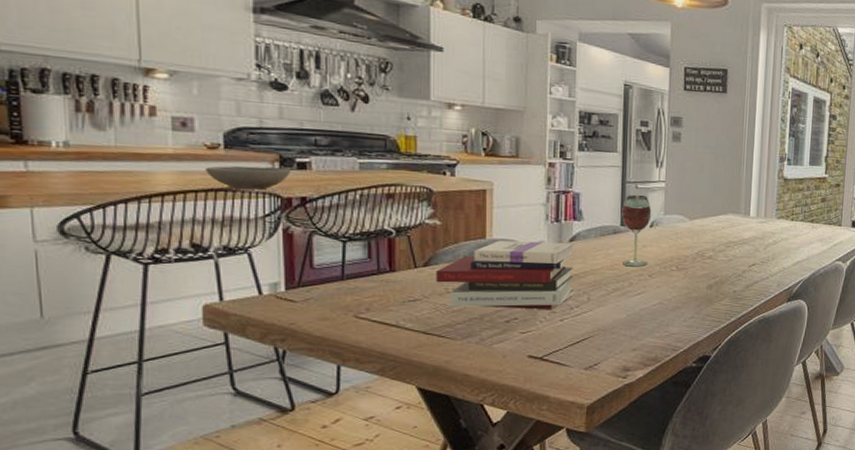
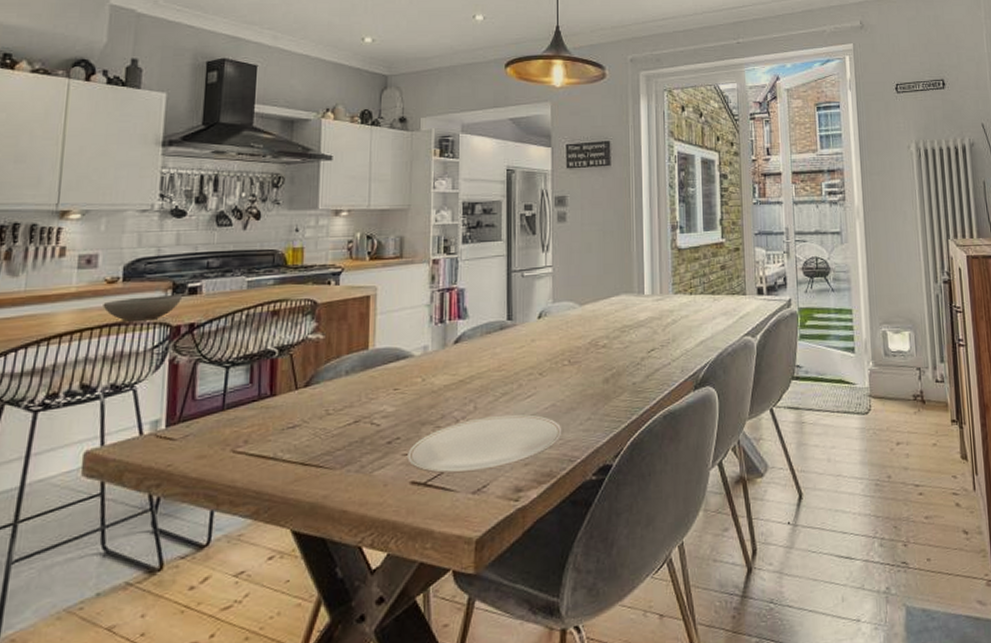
books: present [436,240,575,309] -> none [316,345,461,430]
plate: none [525,307,668,353] -> present [407,414,562,475]
wineglass: present [622,194,652,267] -> none [508,283,539,366]

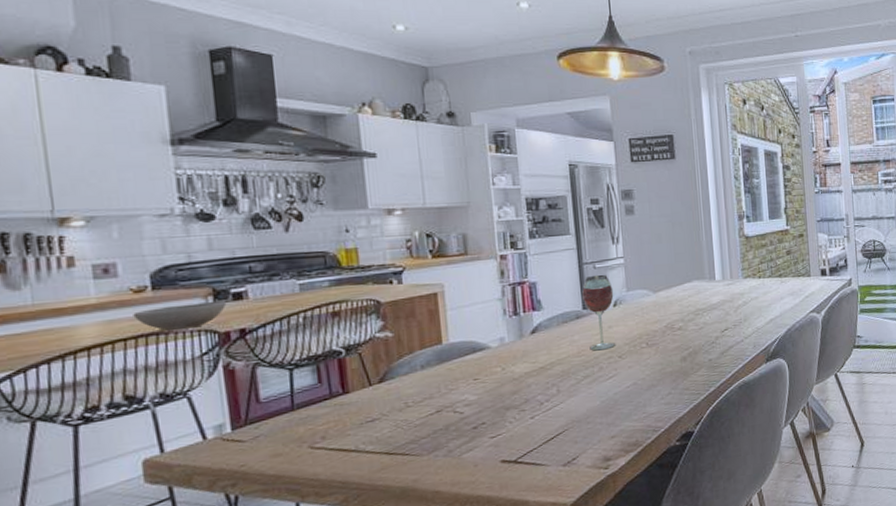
plate: present [407,414,562,475] -> none [495,393,645,452]
wineglass: none [508,283,539,366] -> present [582,274,615,351]

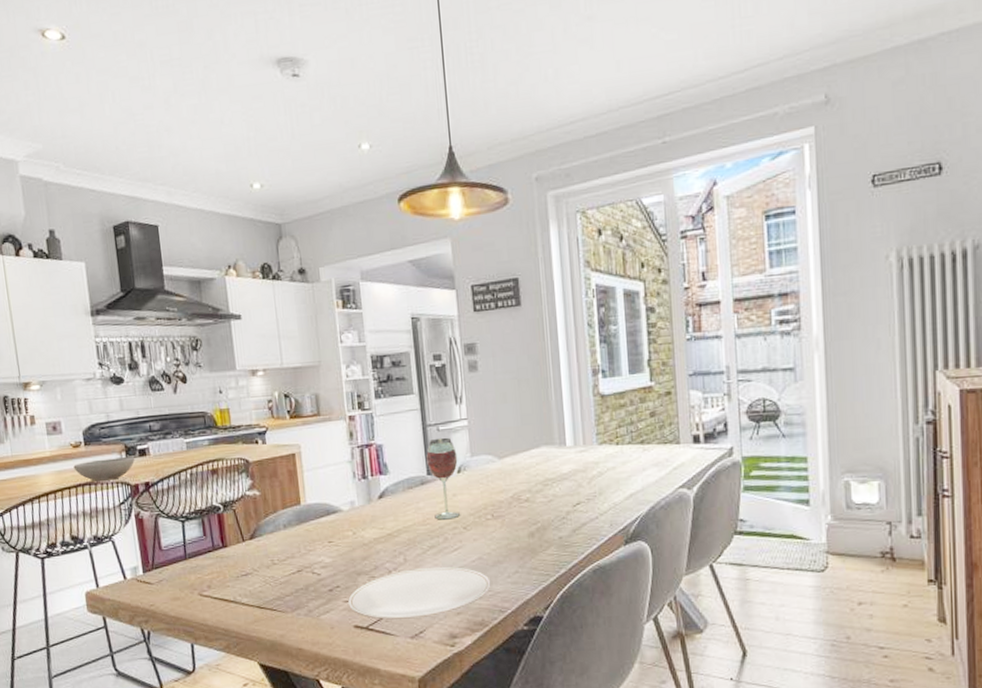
plate: none [495,393,645,452] -> present [348,566,491,621]

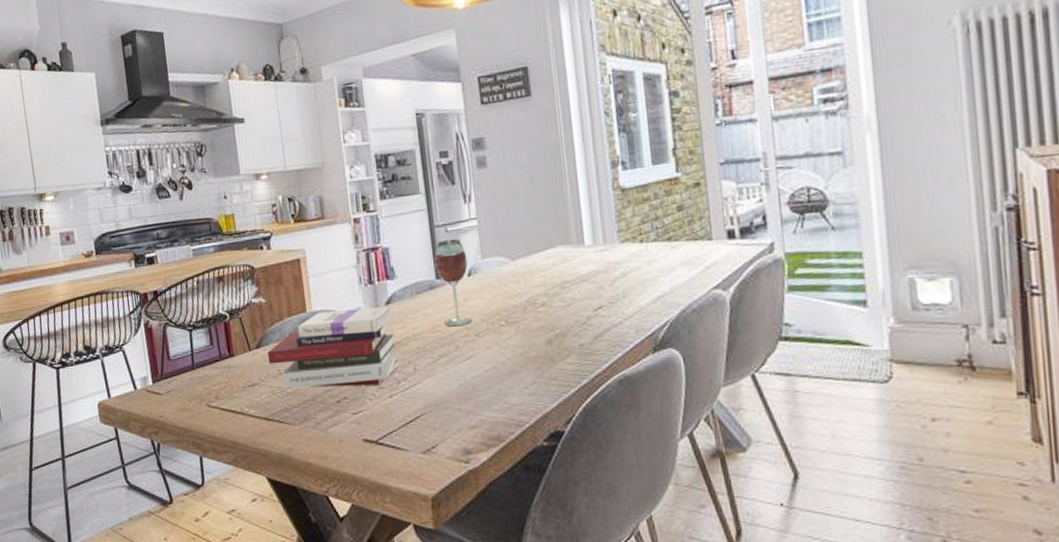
bowl: present [73,457,135,482] -> none [85,265,144,291]
books: none [261,500,391,578] -> present [268,306,400,389]
plate: present [348,566,491,621] -> none [356,376,507,434]

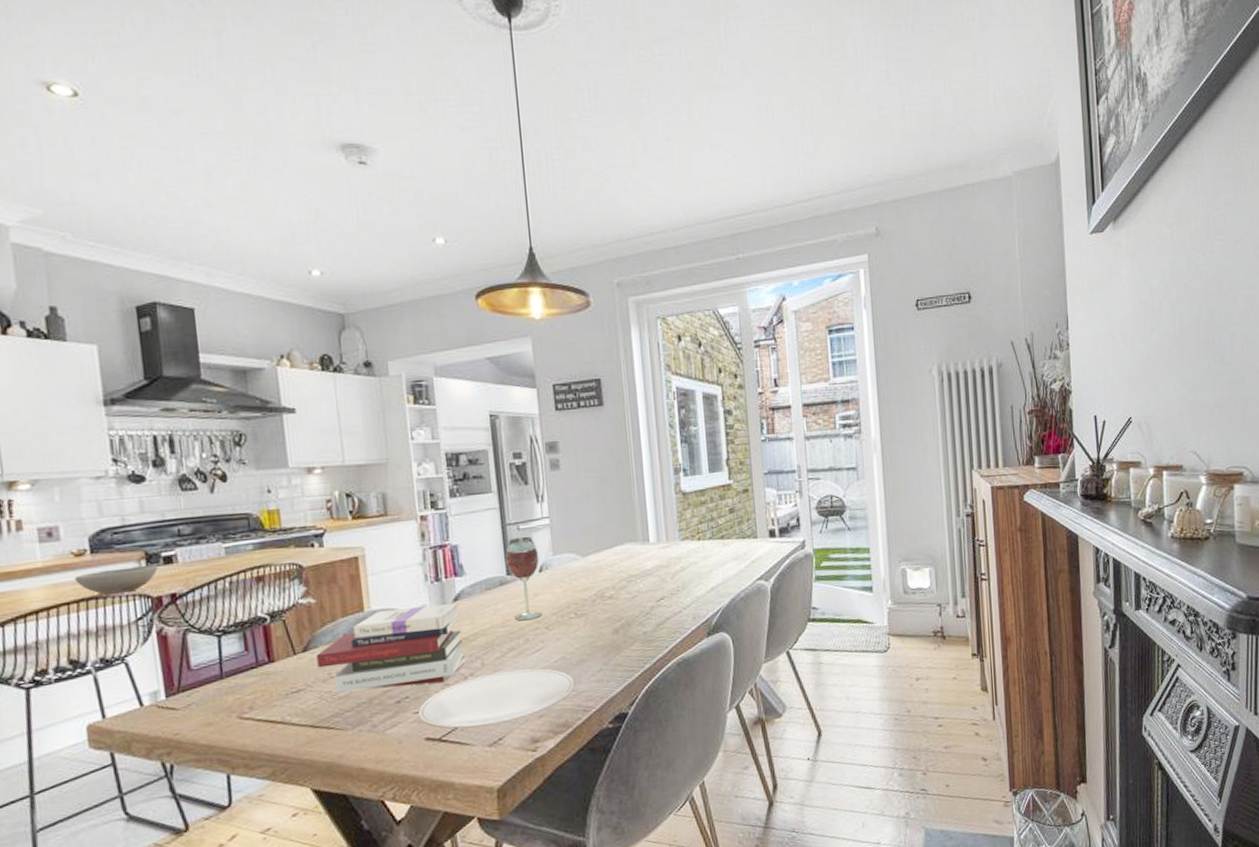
bowl: none [85,265,144,291] -> present [74,565,159,596]
plate: none [356,376,507,434] -> present [418,668,575,730]

